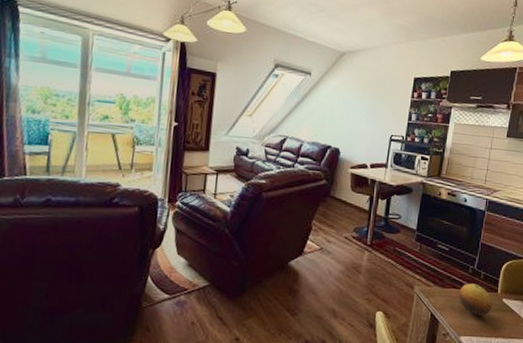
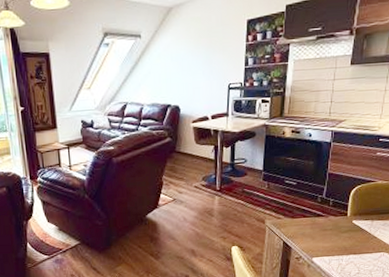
fruit: present [459,283,493,316] -> none [309,210,343,238]

